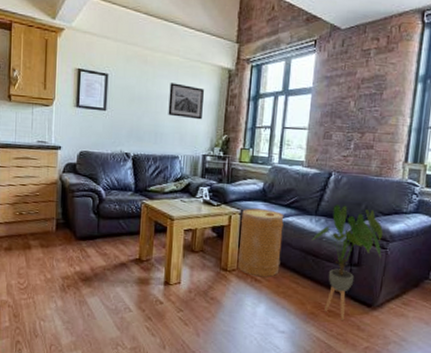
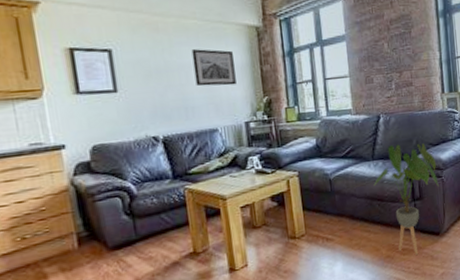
basket: present [237,208,284,277] -> none [299,164,348,236]

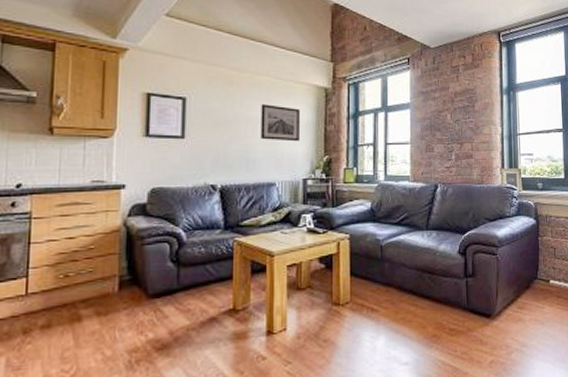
house plant: present [374,143,439,255] -> none [425,216,493,337]

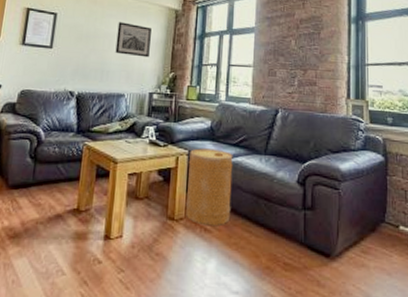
basket: none [350,230,396,306] -> present [185,148,233,226]

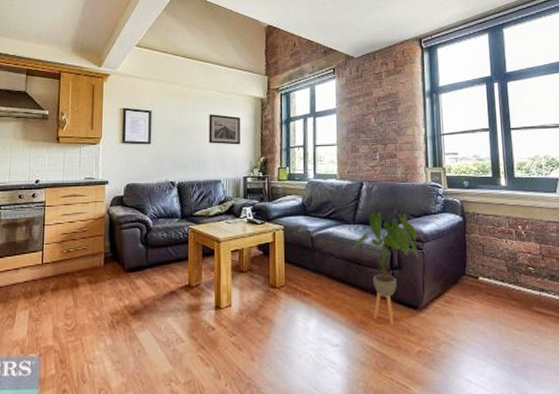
basket: present [185,148,233,226] -> none [284,223,326,291]
house plant: none [262,143,334,275] -> present [353,212,419,326]

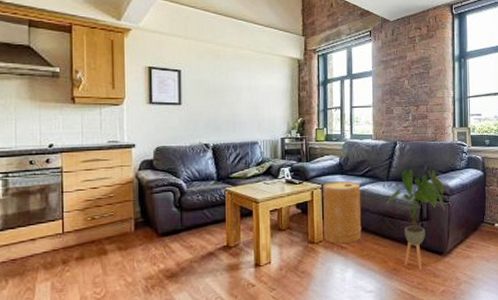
wall art: present [209,114,240,145] -> none [244,75,277,106]
basket: none [284,223,326,291] -> present [322,181,362,244]

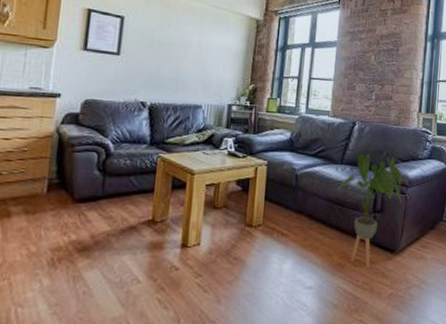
basket: present [322,181,362,244] -> none [263,159,311,231]

